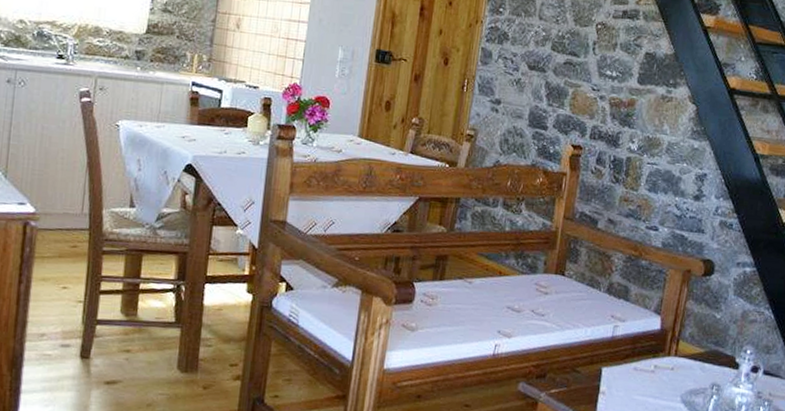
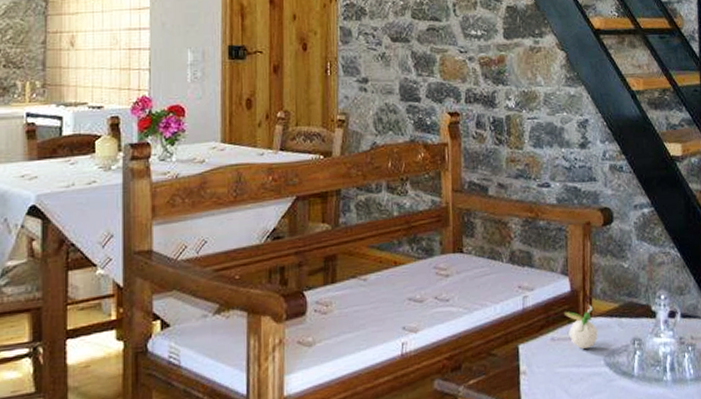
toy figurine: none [649,345,680,384] -> present [563,305,598,349]

